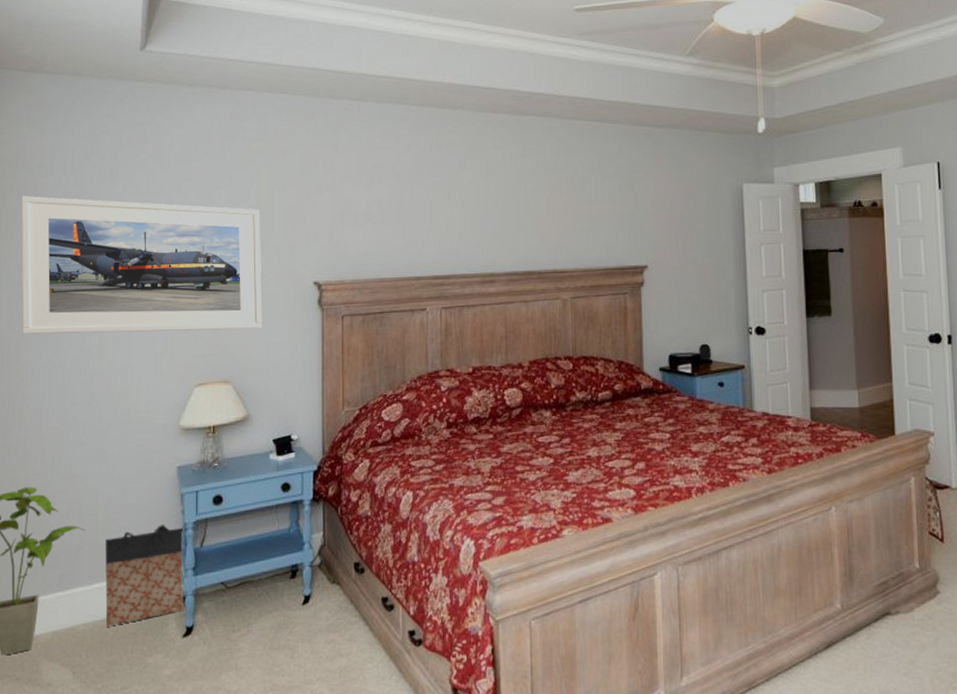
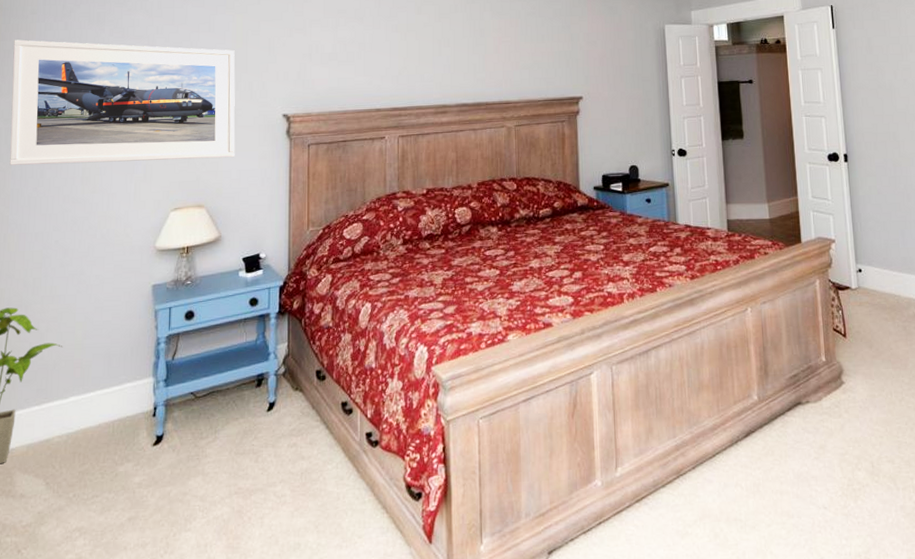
bag: present [105,525,186,627] -> none [80,340,157,438]

